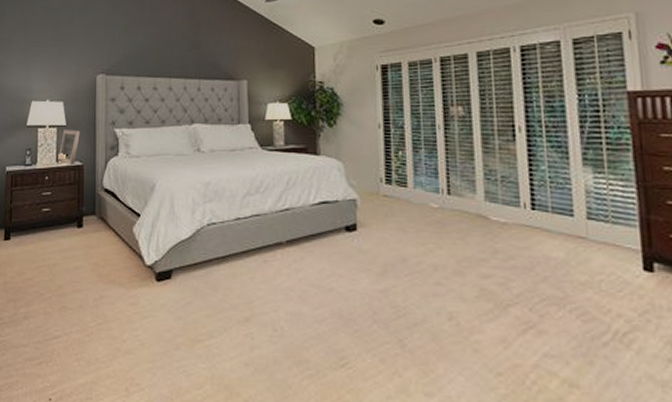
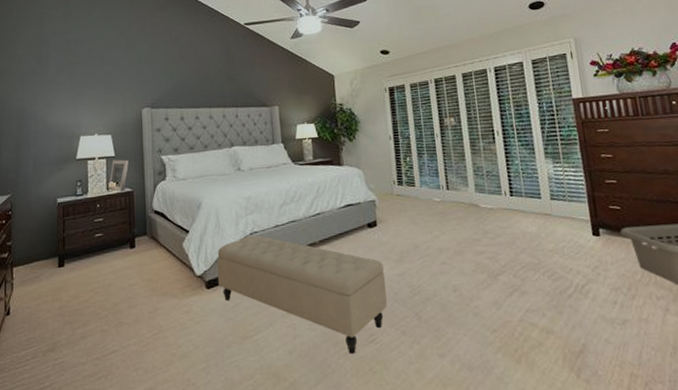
bench: none [170,226,365,377] -> present [217,234,387,354]

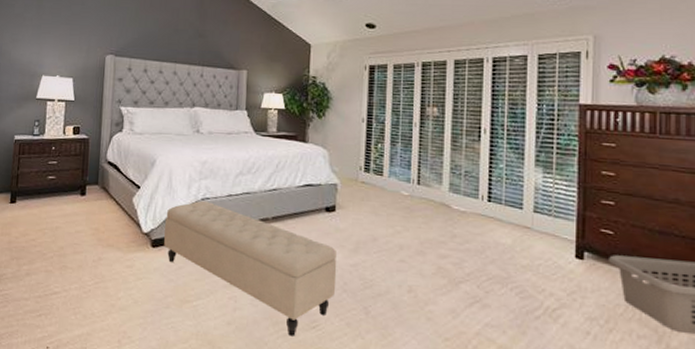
picture frame: present [108,159,129,192] -> none [65,104,87,137]

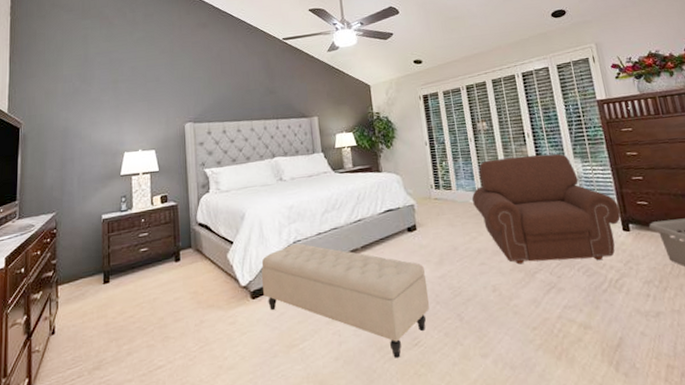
armchair: none [403,150,577,284] -> present [471,153,621,265]

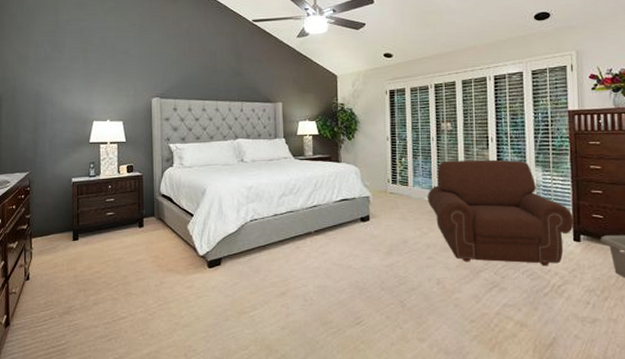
bench: present [261,243,429,358] -> none [219,222,375,333]

